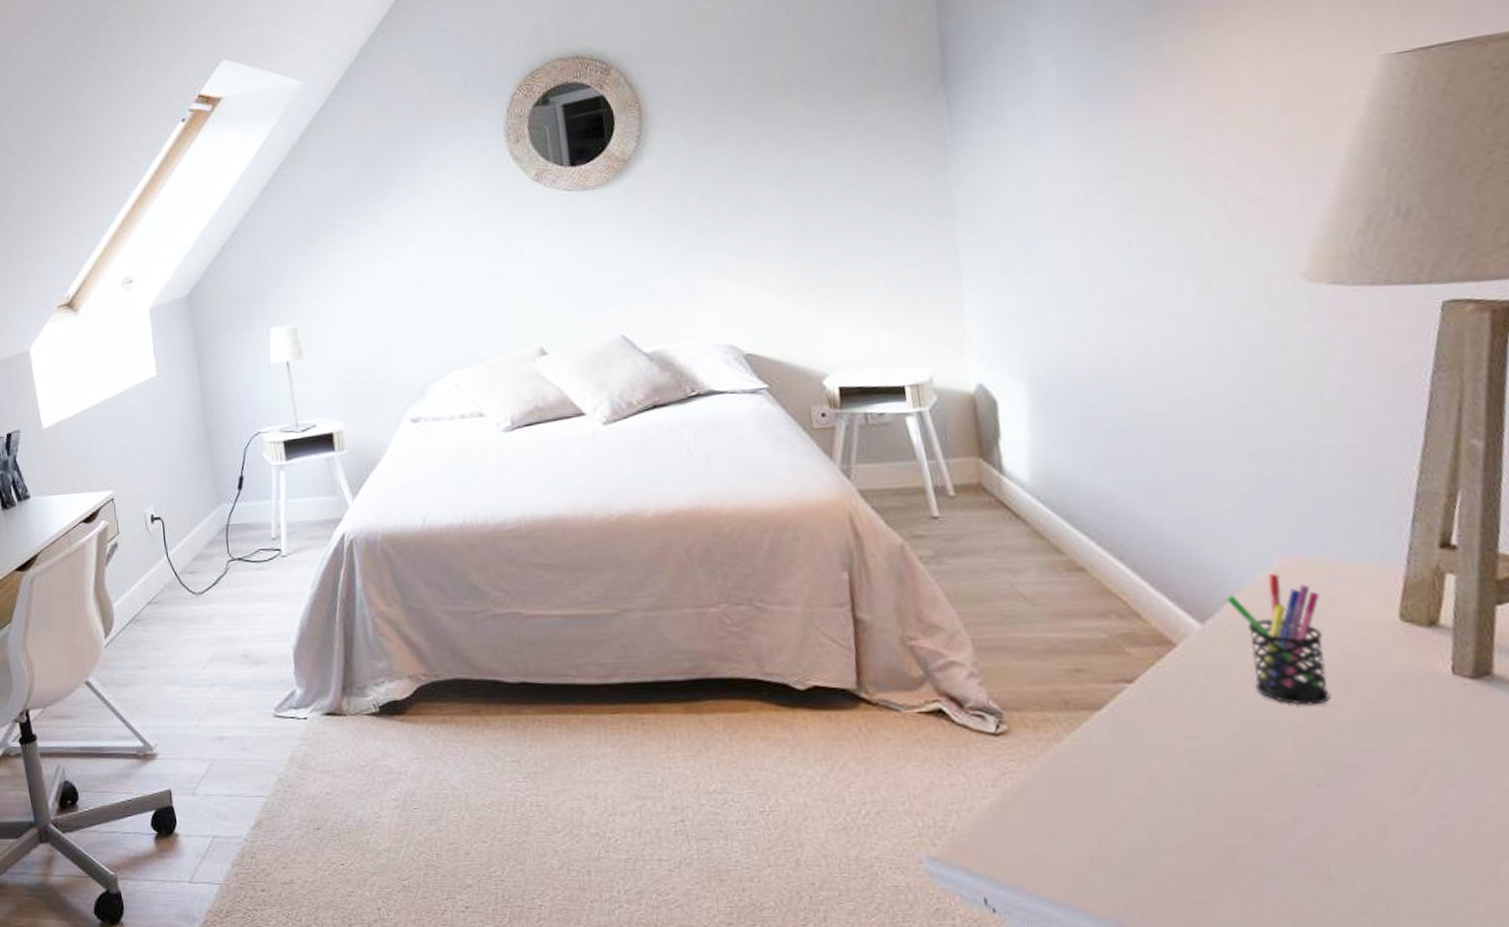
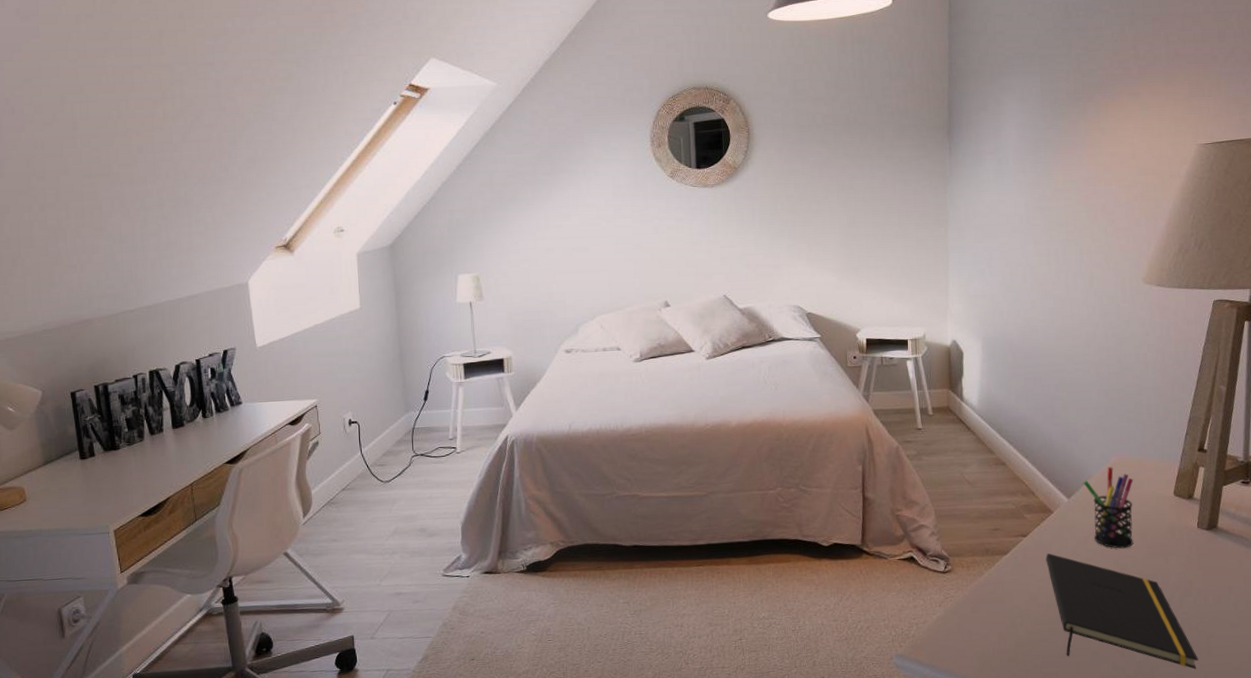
notepad: none [1170,709,1480,912] -> present [1046,553,1199,669]

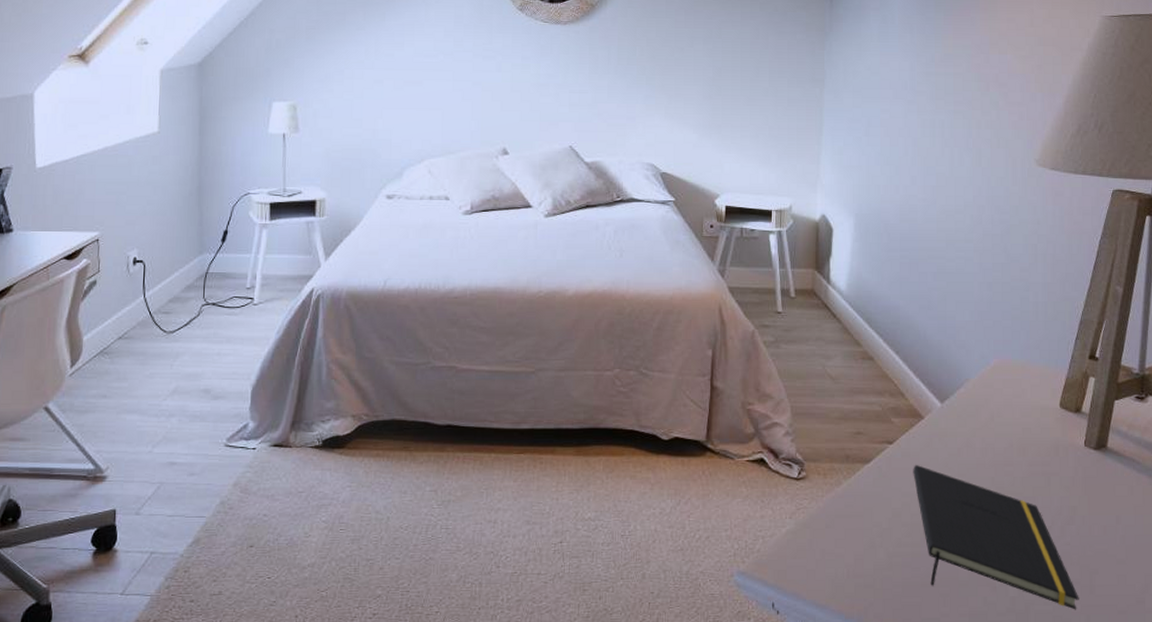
pen holder: present [1083,467,1134,549] -> none [959,370,1016,465]

